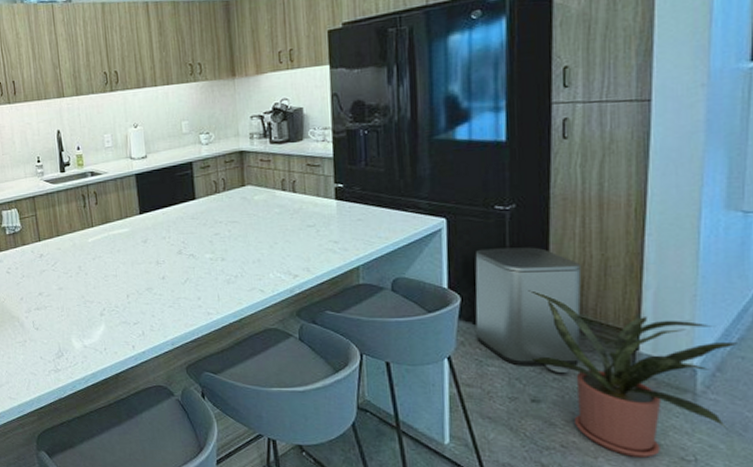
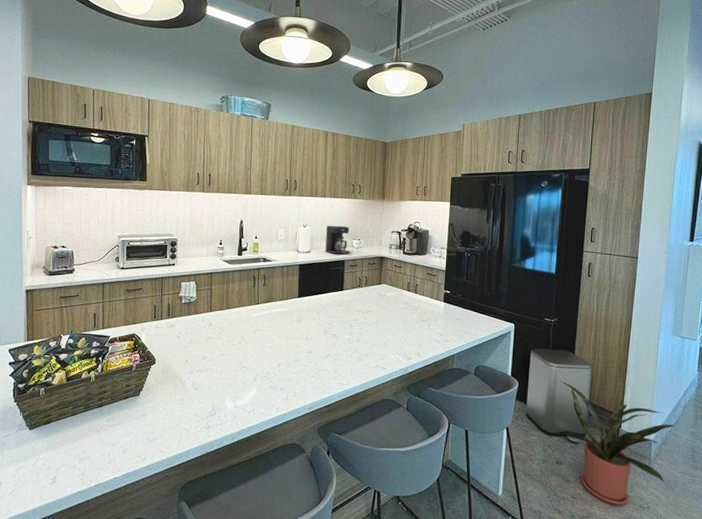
coffee maker: none [163,118,198,157] -> present [324,225,350,255]

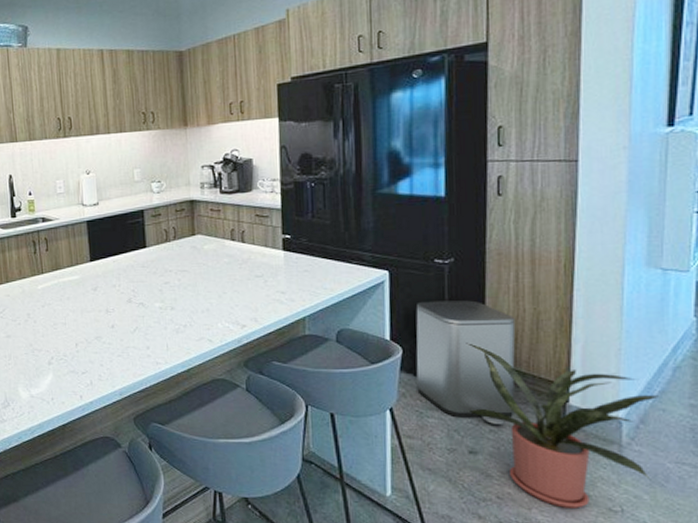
coffee maker: present [324,225,350,255] -> none [116,166,150,205]

